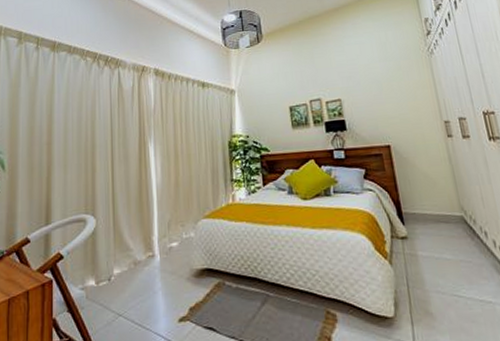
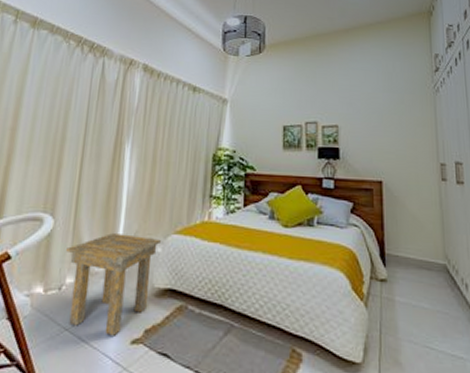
side table: none [110,223,194,317] -> present [66,232,162,336]

